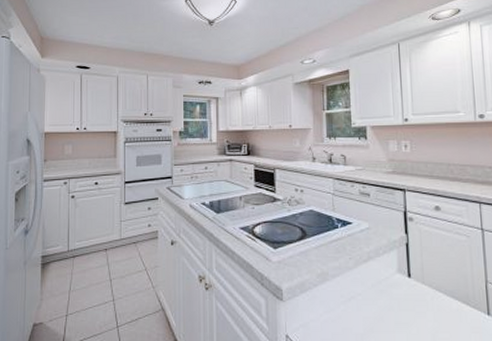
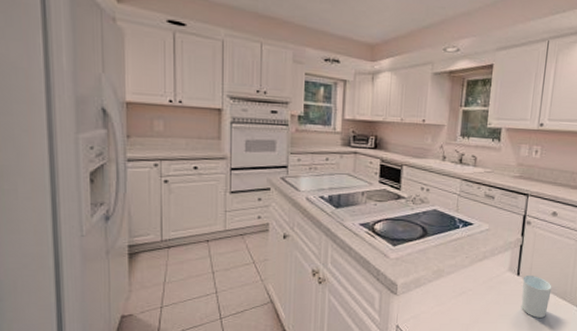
cup: none [415,276,451,326] -> present [521,274,552,318]

